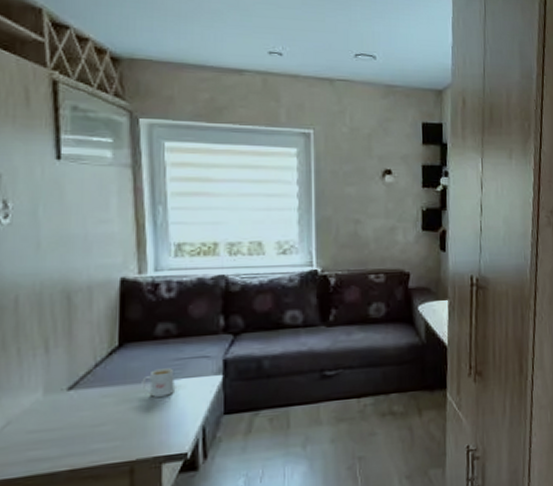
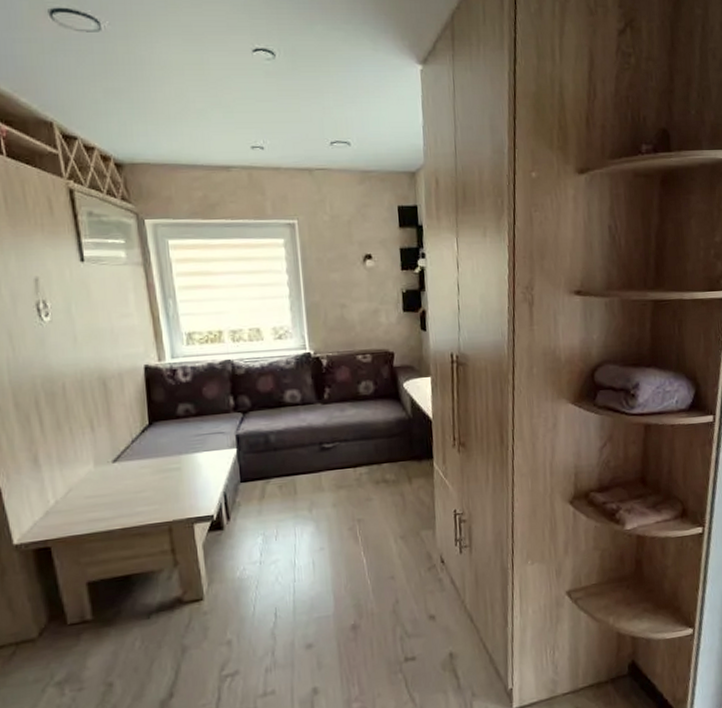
mug: present [141,368,175,397] -> none [170,443,198,468]

